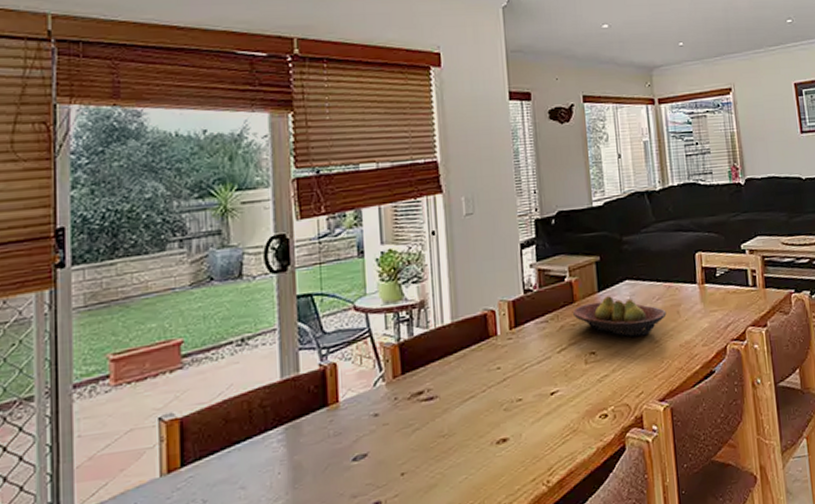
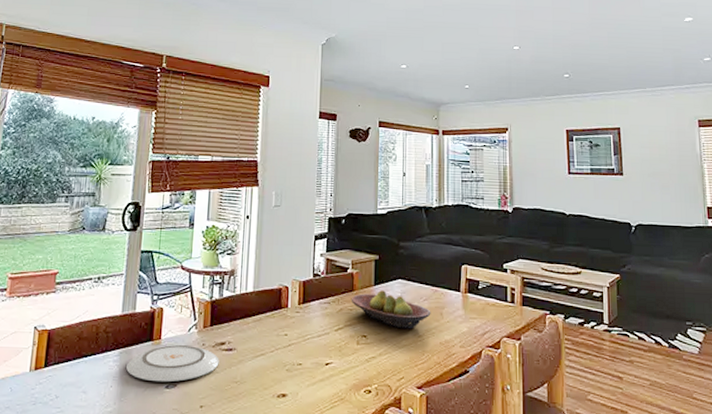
plate: none [297,402,419,457] -> present [126,345,219,383]

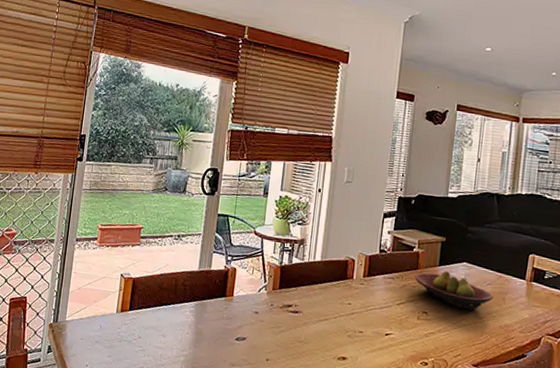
plate: present [126,345,219,383] -> none [201,302,286,336]

